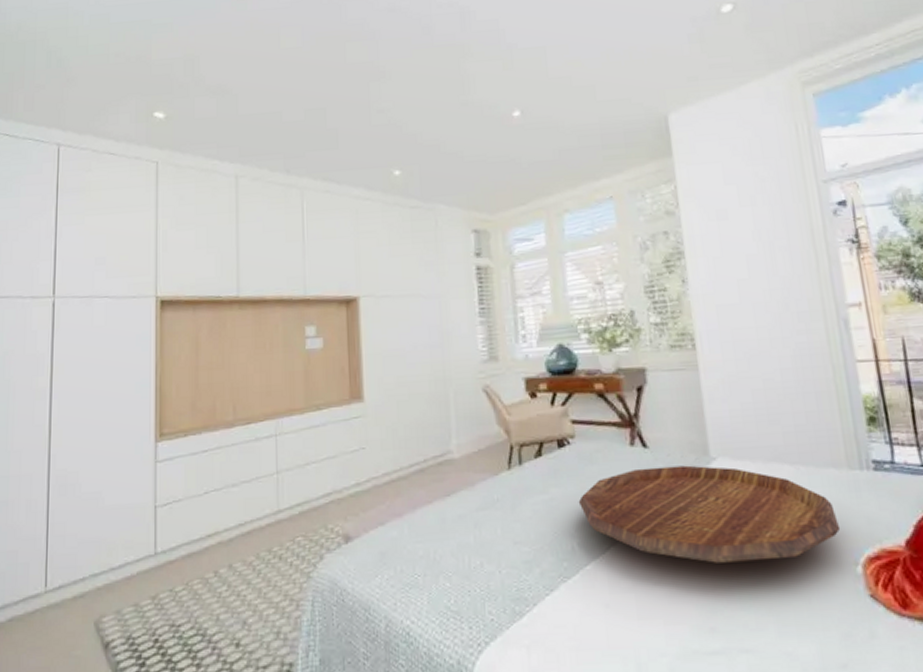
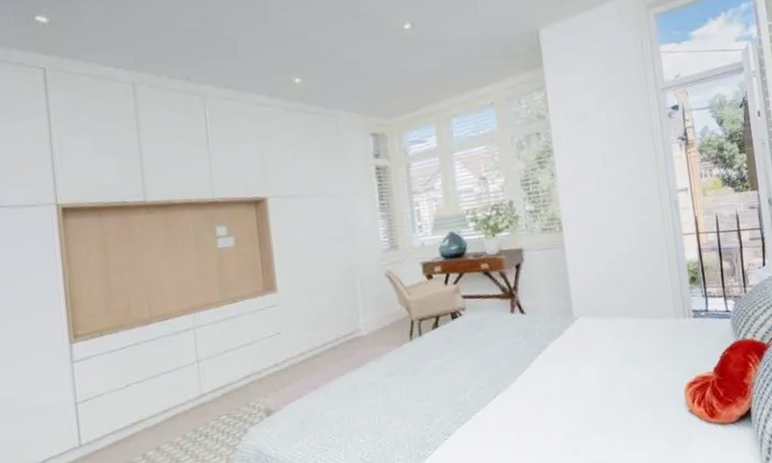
tray: present [578,465,841,563] -> none [469,324,669,400]

